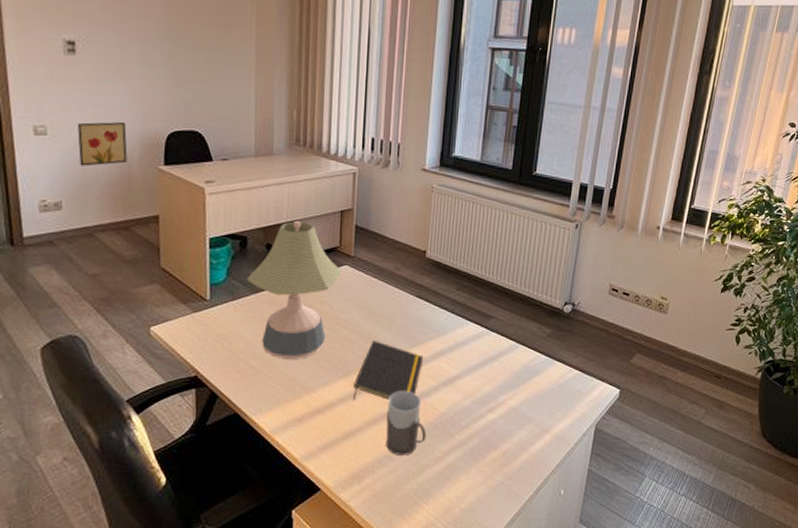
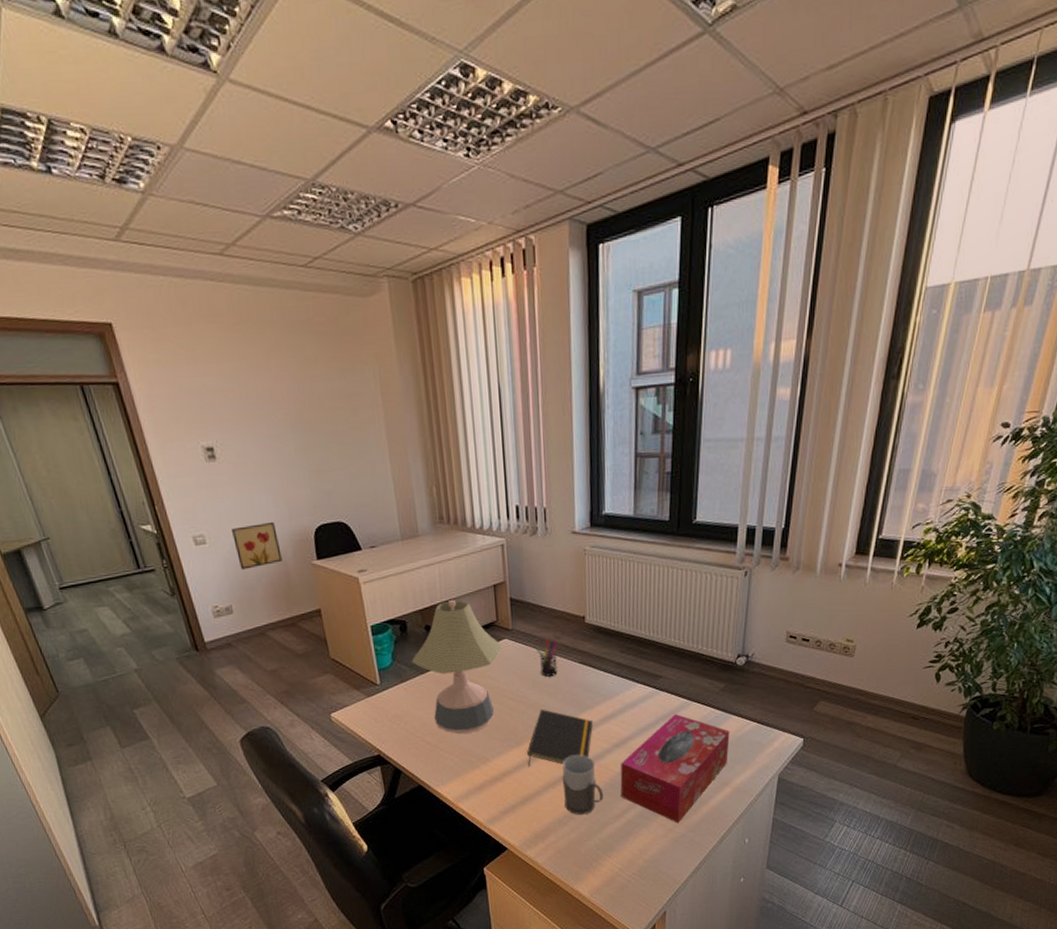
pen holder: none [375,269,397,307] -> present [535,639,557,677]
tissue box: none [443,356,553,470] -> present [620,714,730,823]

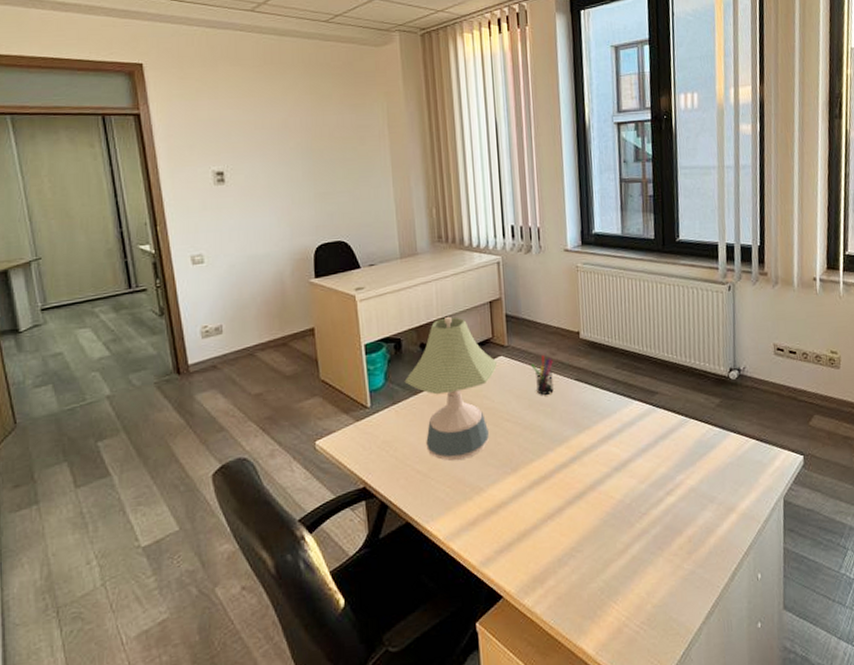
wall art: present [232,521,282,570] -> none [232,241,280,289]
notepad: present [526,709,594,768] -> none [522,430,592,498]
mug: present [562,754,604,815] -> none [561,480,606,552]
tissue box: present [620,714,730,823] -> none [622,432,731,558]

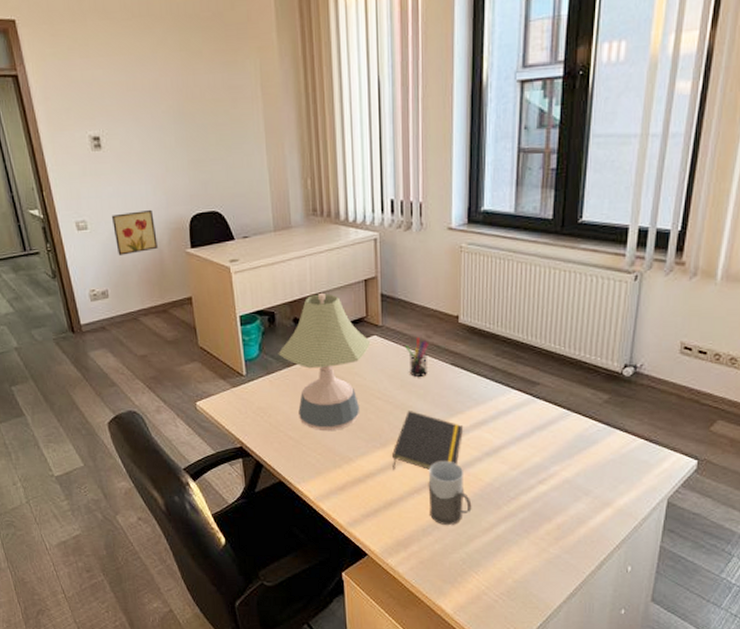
wall art: none [232,241,280,289] -> present [112,209,158,256]
notepad: none [522,430,592,498] -> present [391,411,464,471]
mug: none [561,480,606,552] -> present [428,460,472,525]

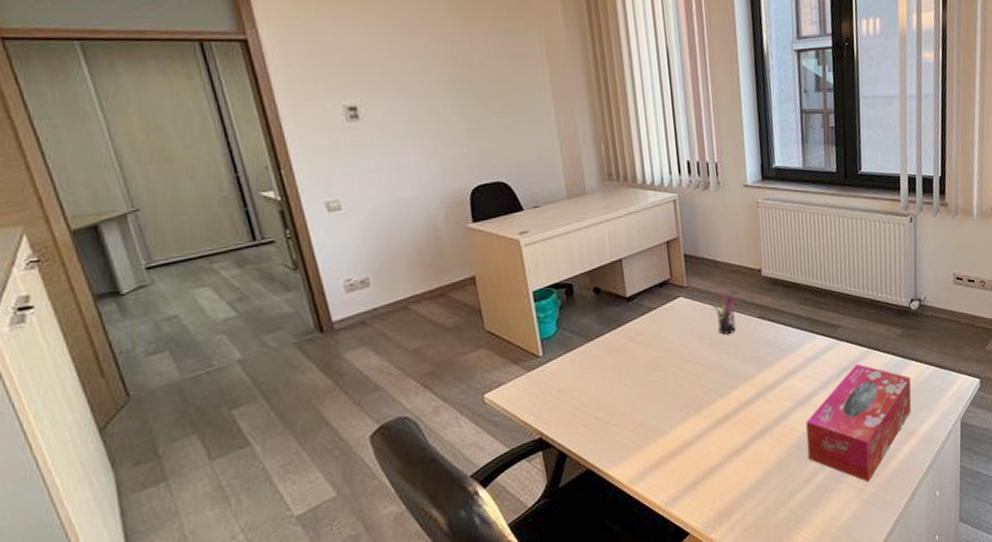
wall art: present [112,209,158,256] -> none [373,183,432,237]
desk lamp: present [278,293,371,430] -> none [578,258,677,406]
notepad: present [391,411,464,471] -> none [706,370,776,437]
mug: present [428,460,472,525] -> none [745,416,791,485]
tissue box: none [490,425,613,543] -> present [806,364,912,482]

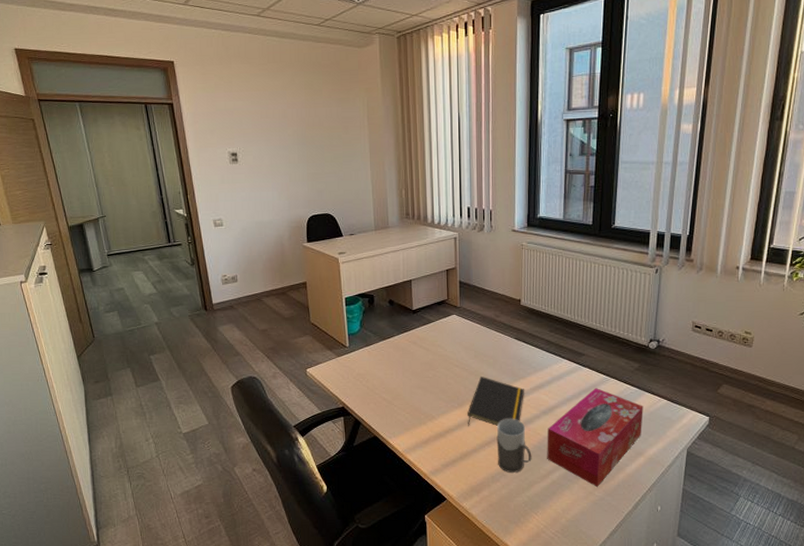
notepad: none [706,370,776,437] -> present [466,377,525,427]
pen holder: present [712,294,736,335] -> none [478,317,497,348]
mug: none [745,416,791,485] -> present [496,418,532,473]

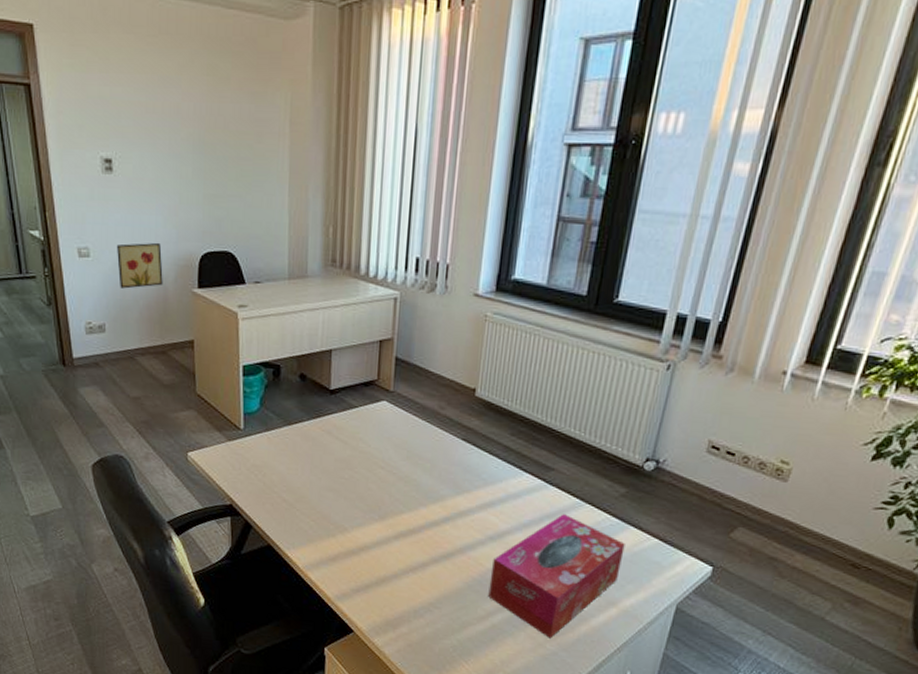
wall art: none [244,211,280,248] -> present [117,242,163,289]
notepad: present [466,377,525,427] -> none [389,484,469,549]
mug: present [496,418,532,473] -> none [424,540,469,609]

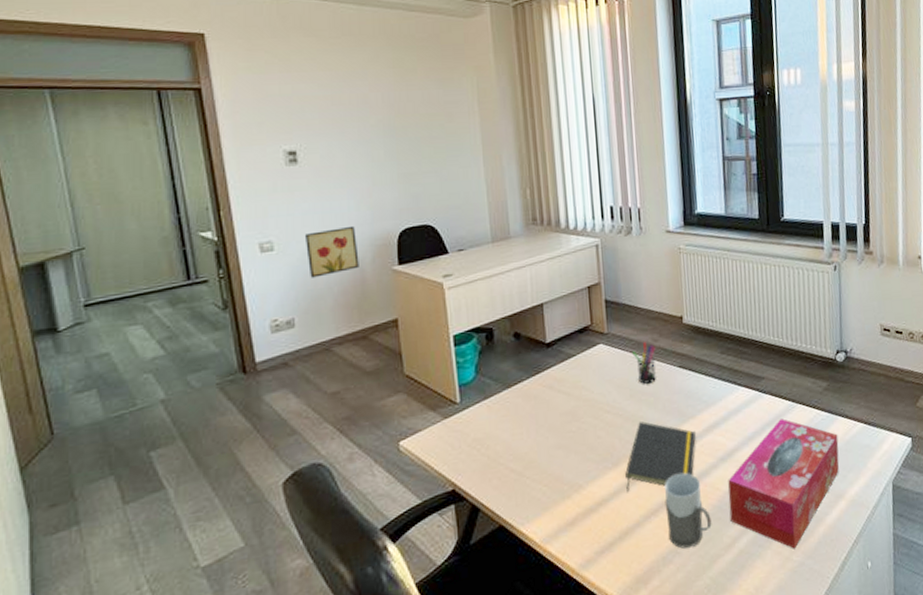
notepad: none [389,484,469,549] -> present [624,421,697,493]
pen holder: none [415,408,441,450] -> present [632,342,656,384]
mug: none [424,540,469,609] -> present [665,472,712,549]

